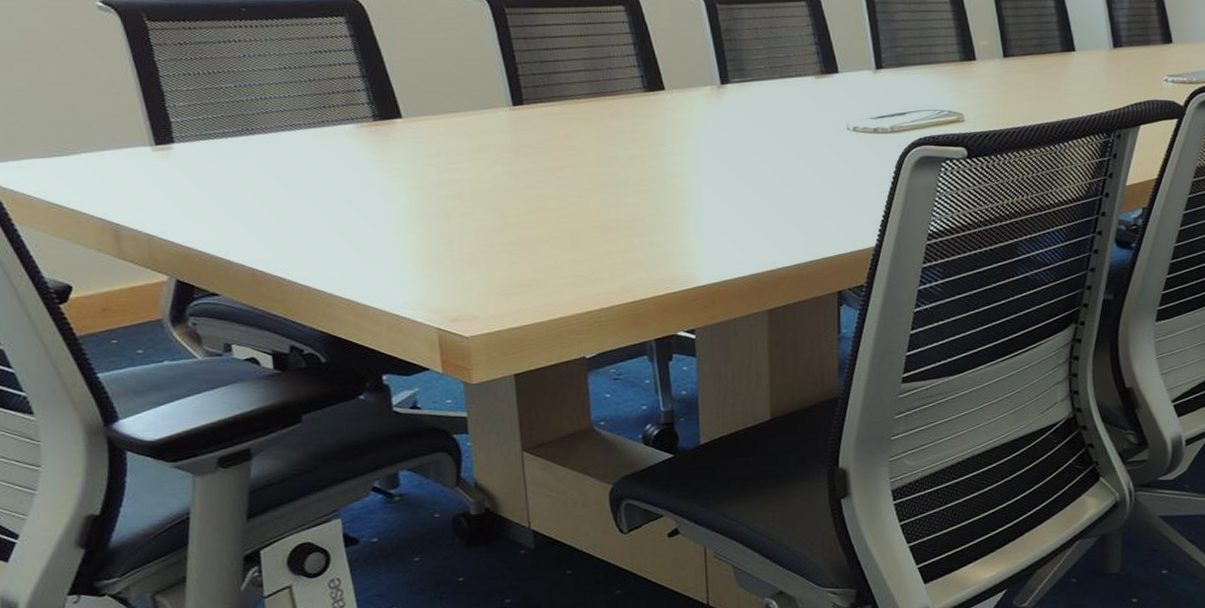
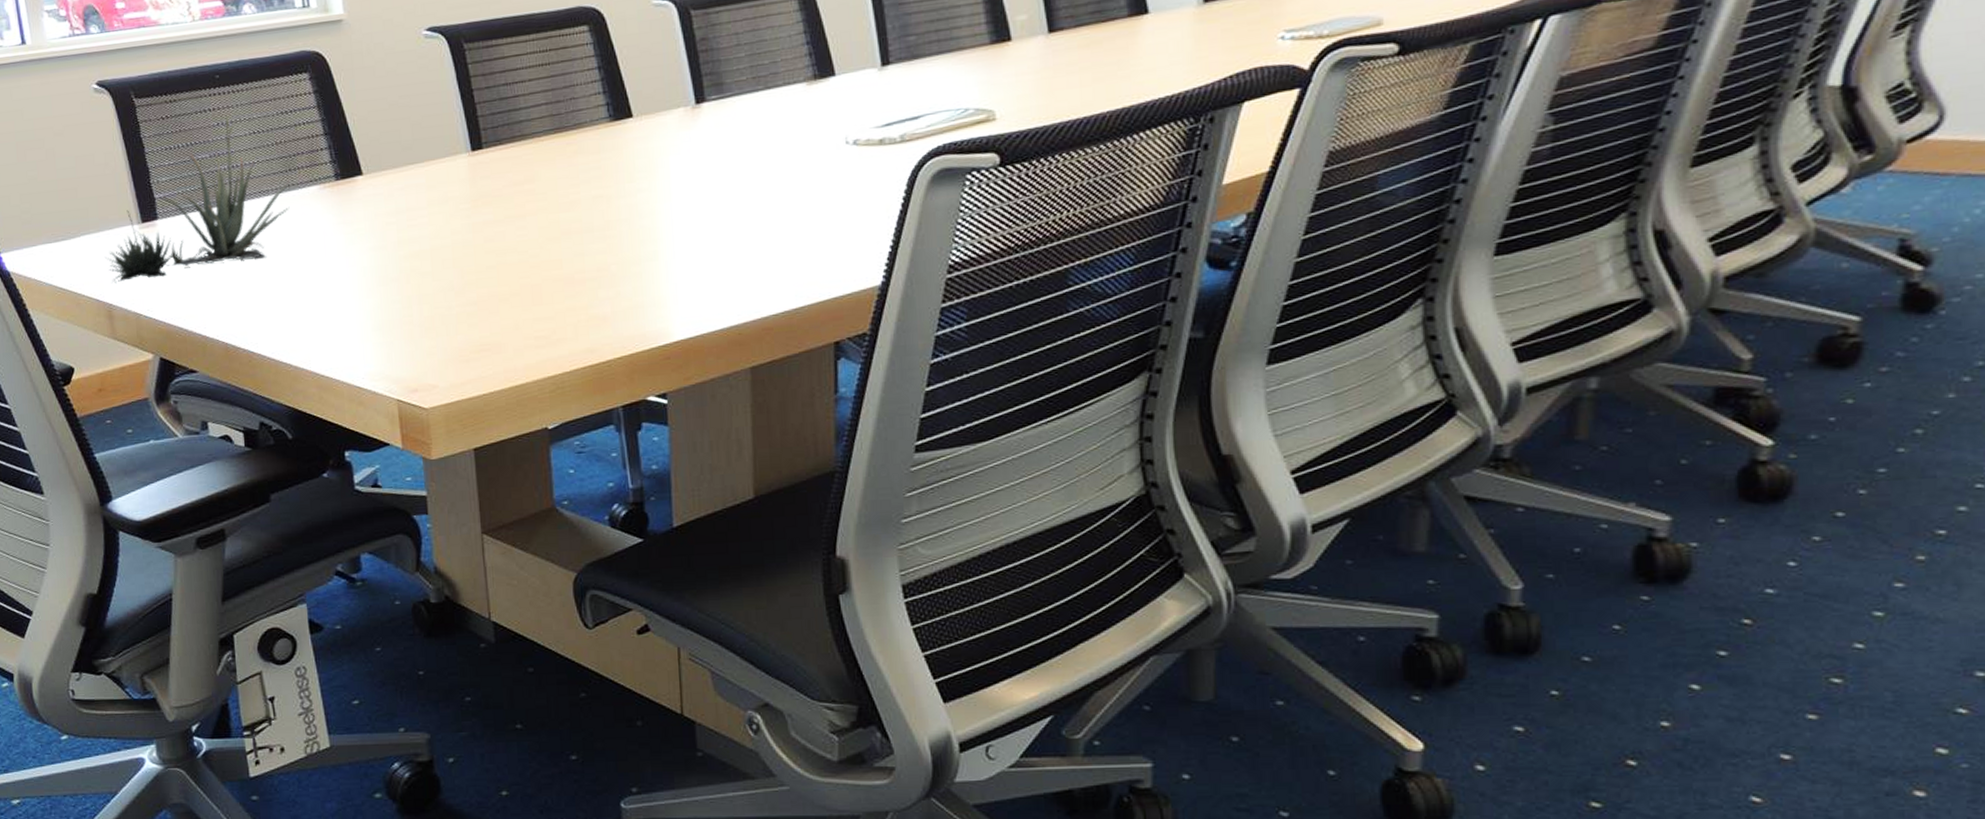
succulent plant: none [111,48,325,204] -> present [105,115,291,284]

